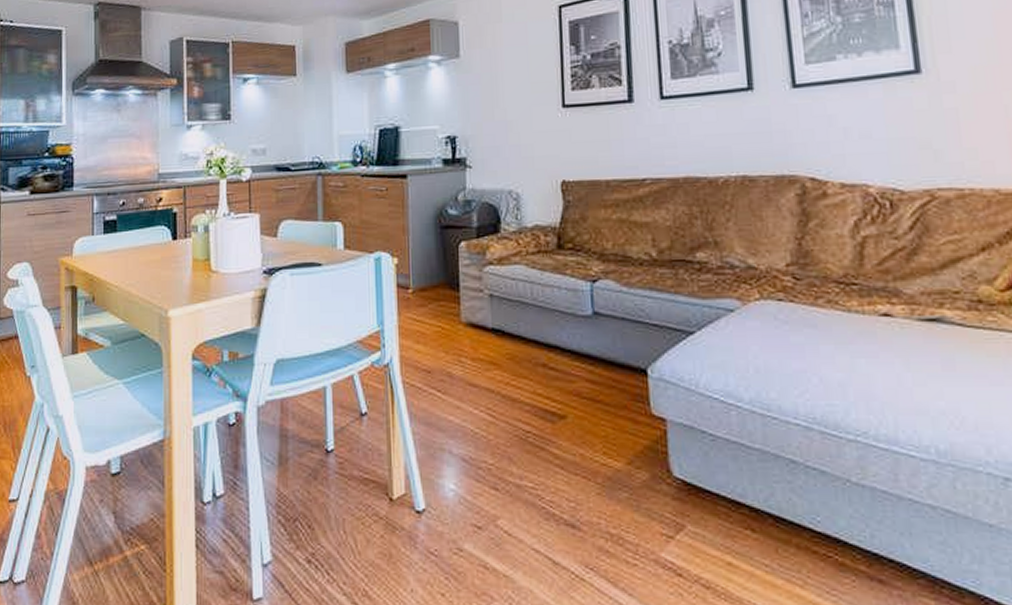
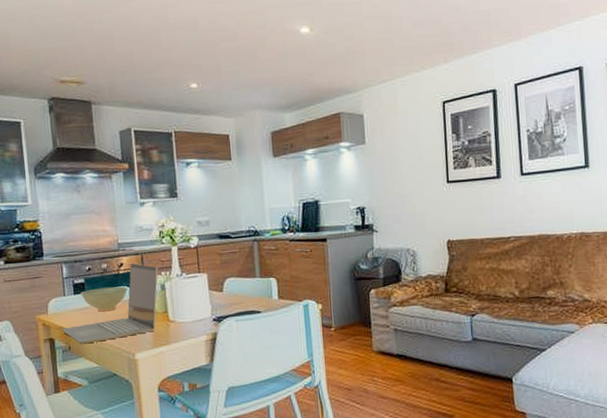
laptop: none [86,198,202,295] -> present [61,263,158,344]
bowl: none [111,226,165,256] -> present [80,286,127,312]

